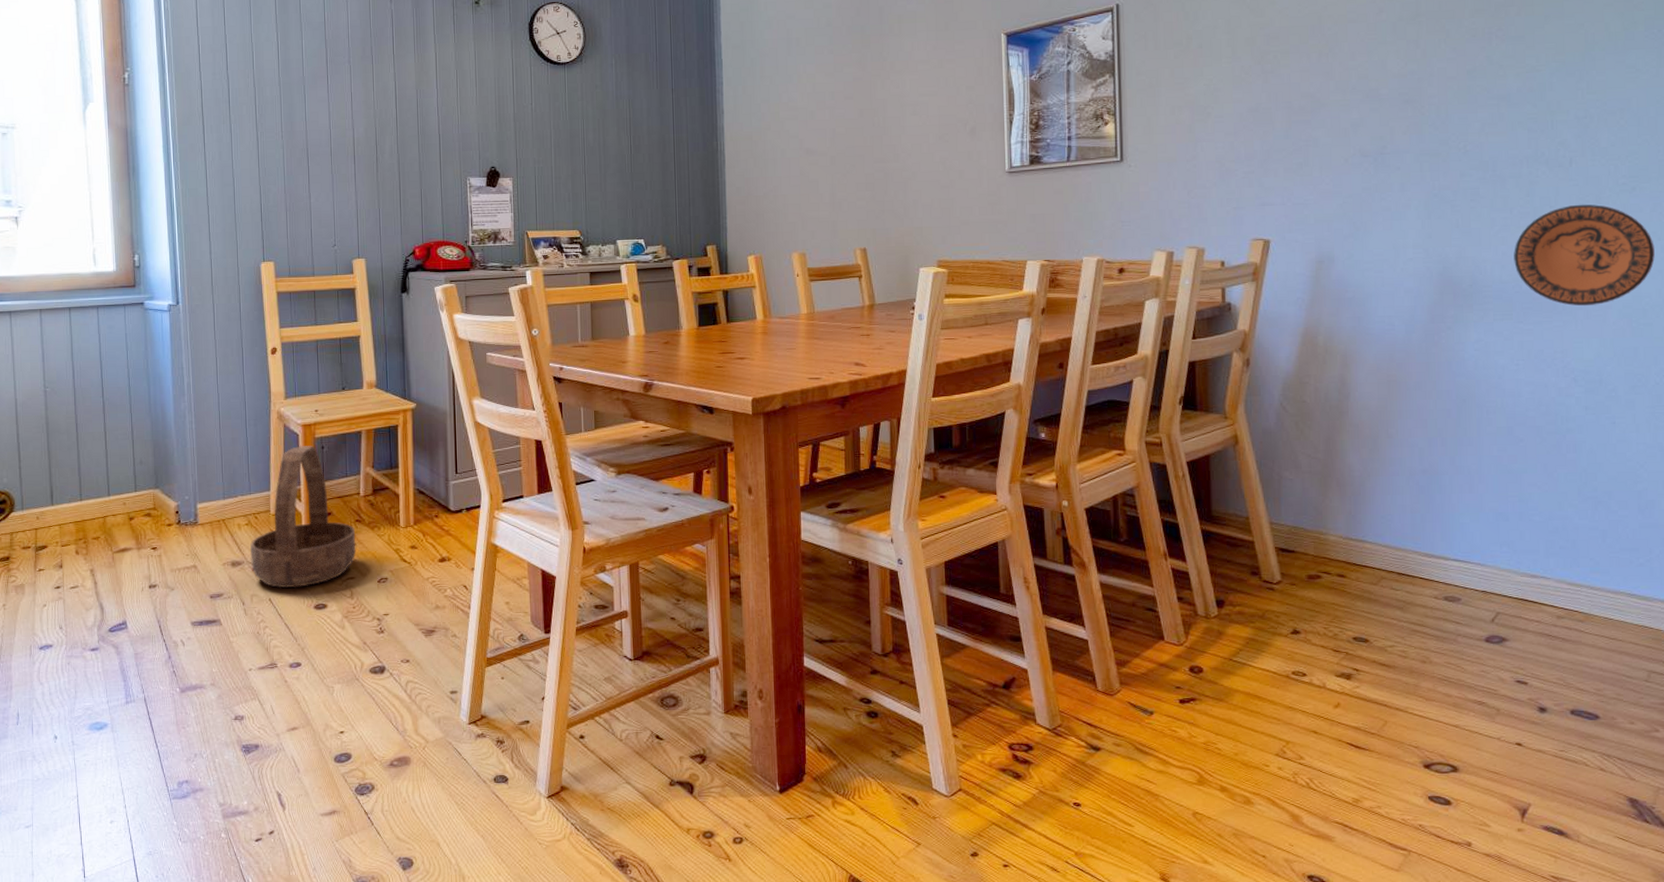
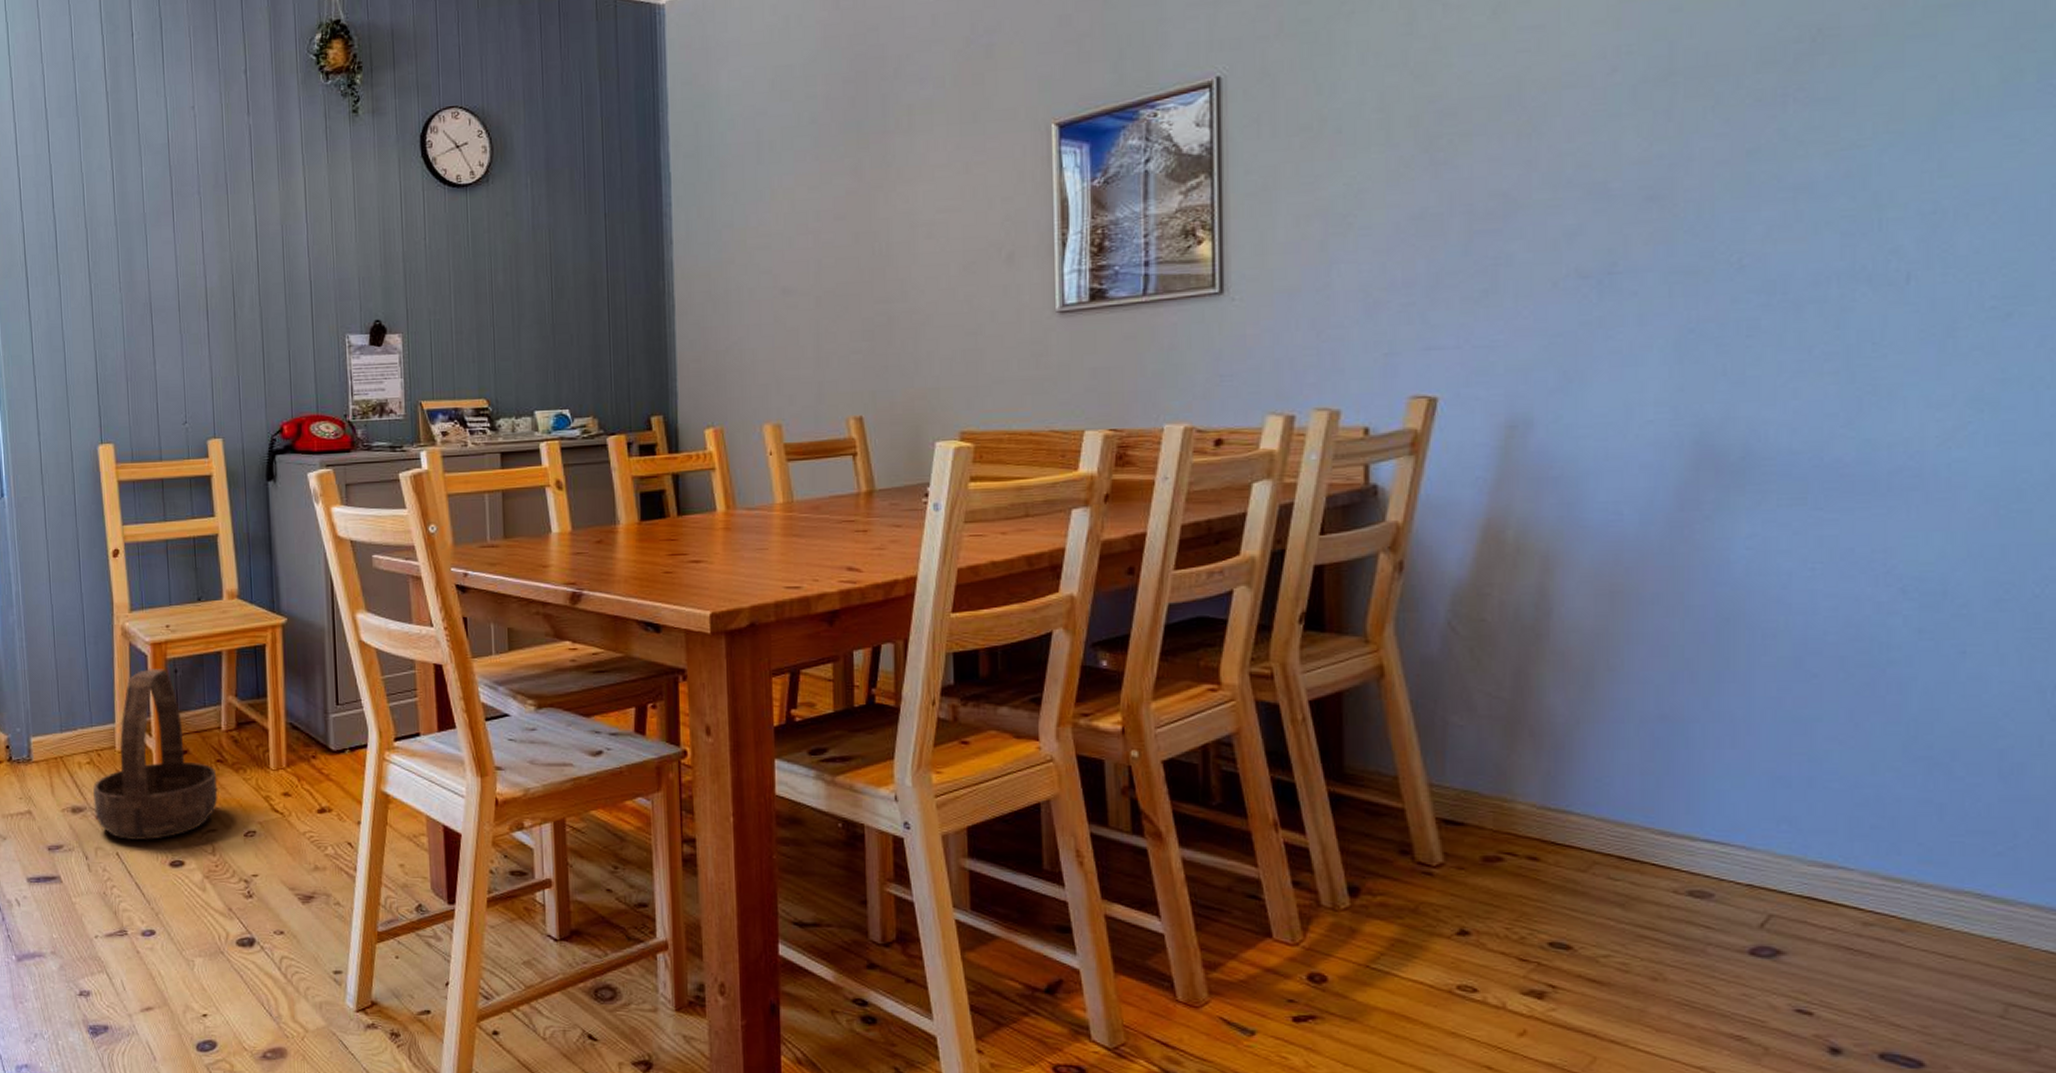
decorative plate: present [1514,204,1655,307] -> none [1812,338,2040,486]

